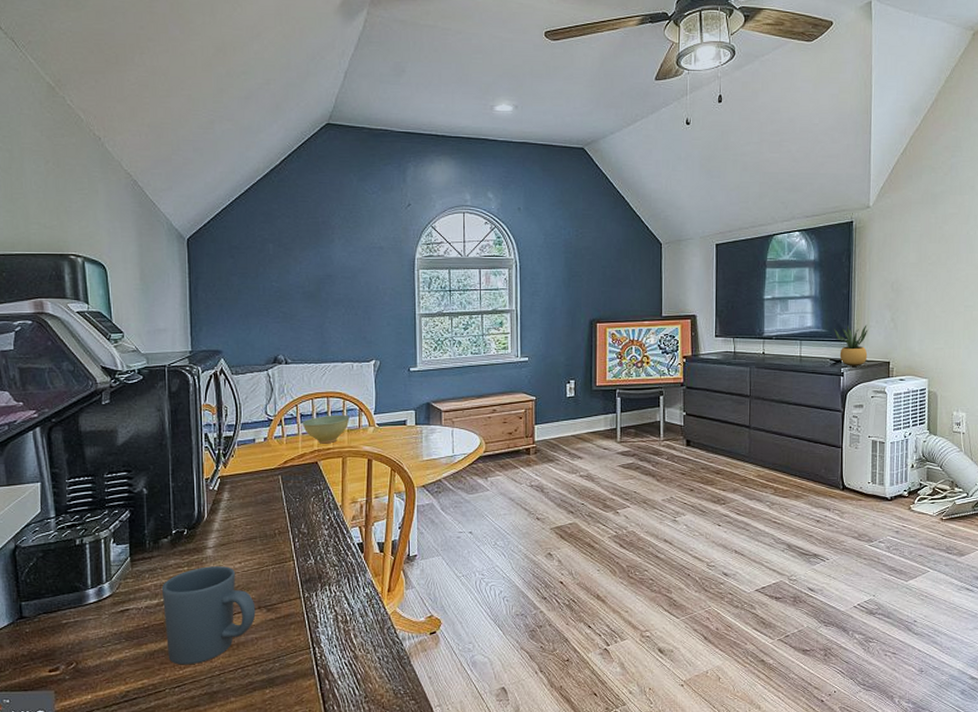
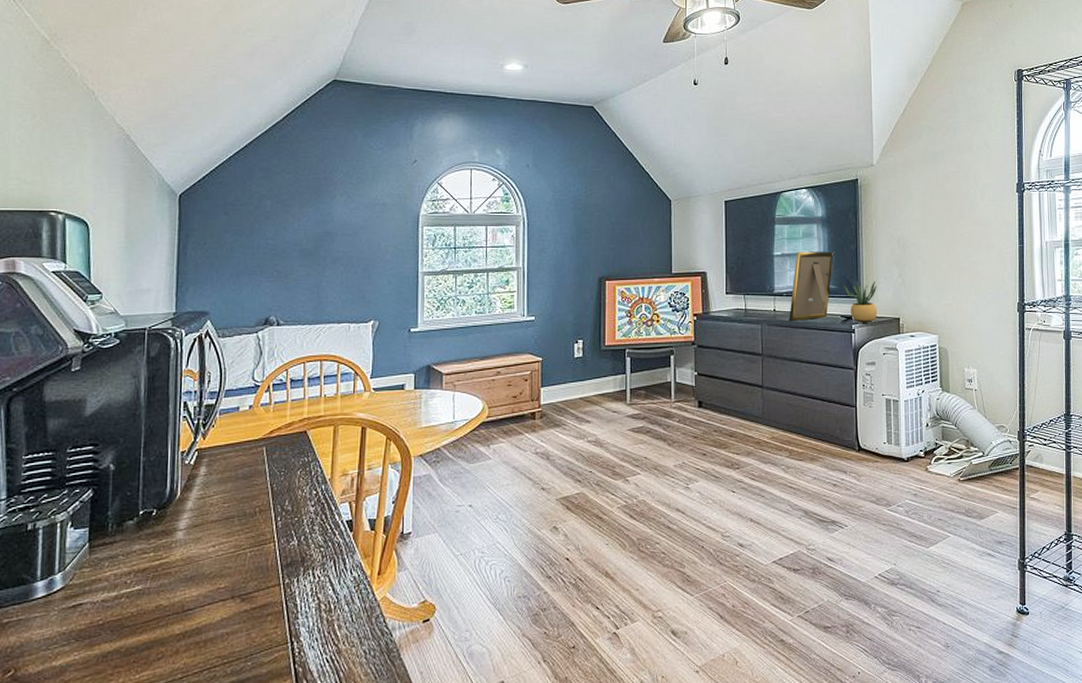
mug: present [161,566,256,665] -> none [122,550,229,668]
bowl: present [302,414,350,444] -> none [291,379,344,411]
picture frame: none [778,295,826,365] -> present [789,251,834,322]

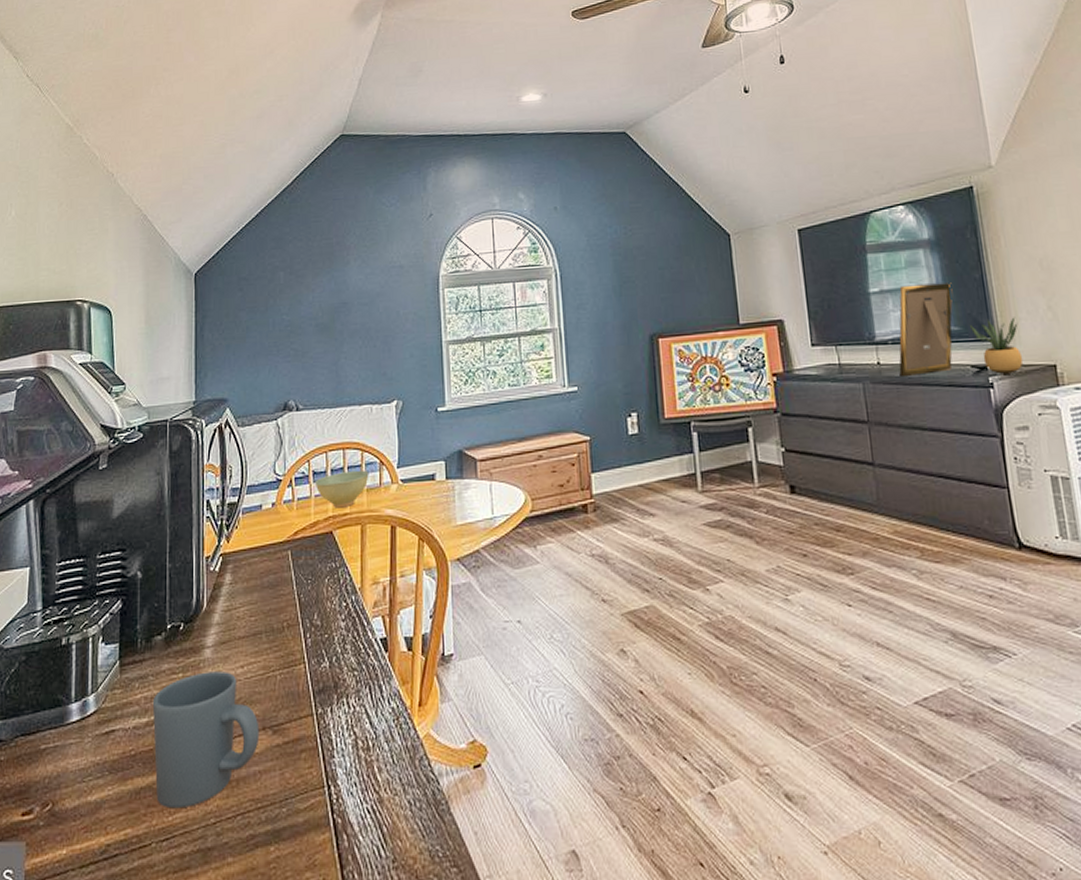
mug: none [122,550,229,668] -> present [152,671,260,809]
bowl: none [291,379,344,411] -> present [314,470,369,508]

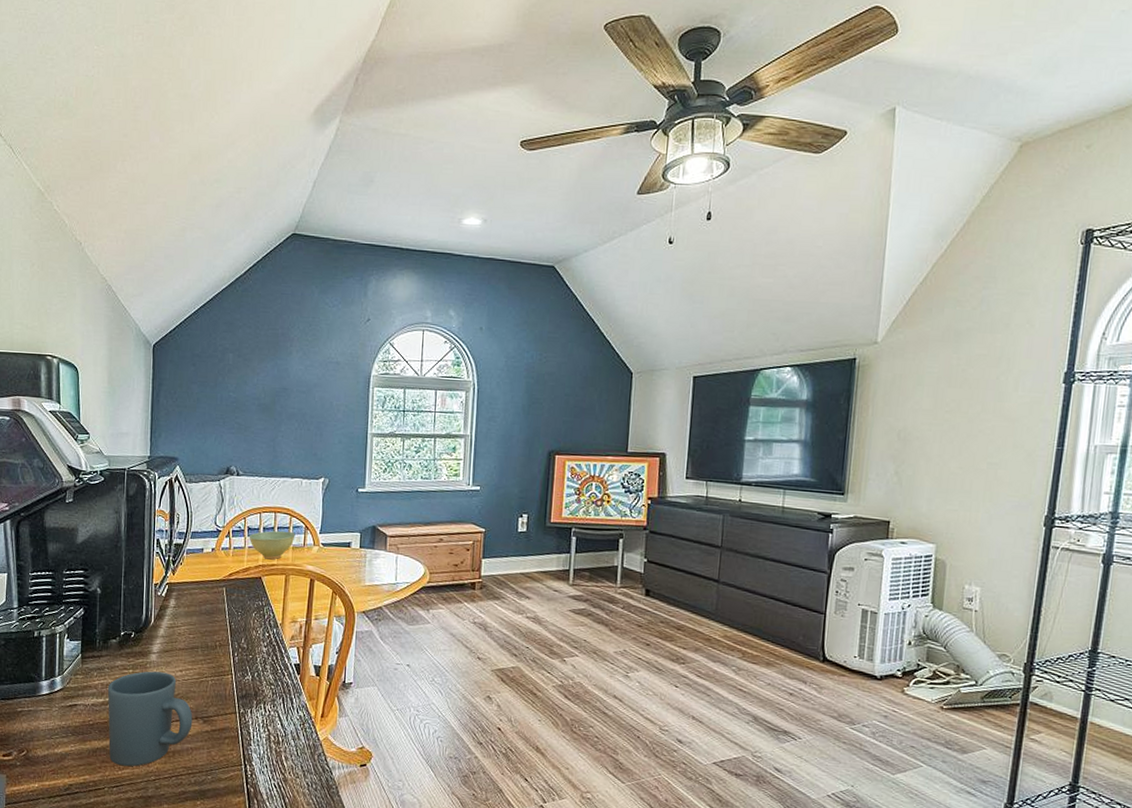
picture frame: present [899,282,953,378] -> none [756,437,818,515]
potted plant: present [970,317,1024,374] -> none [825,475,866,524]

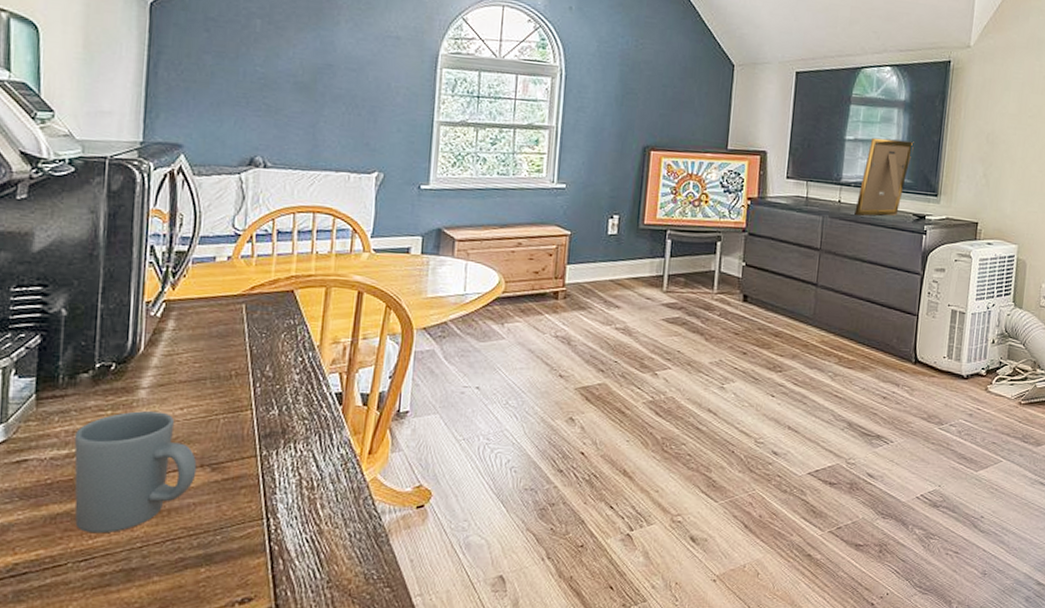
bowl: present [249,530,296,560] -> none [278,234,340,269]
picture frame: none [756,437,818,515] -> present [854,137,914,216]

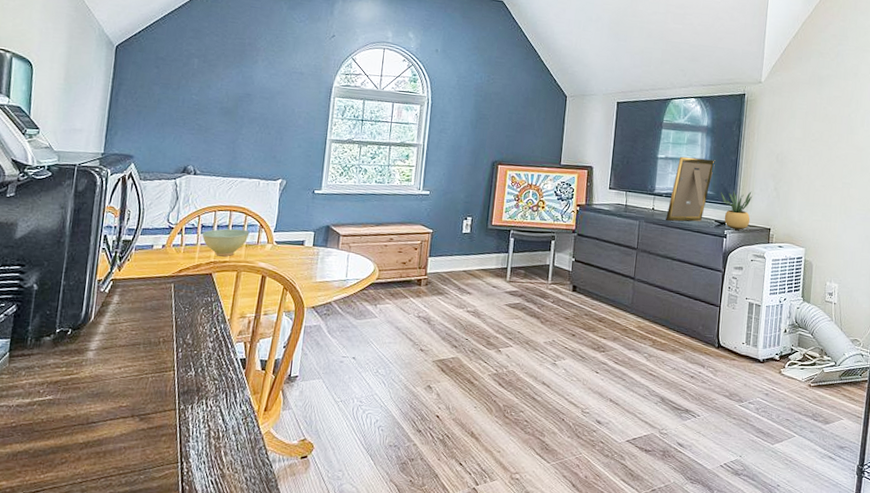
mug: present [74,411,197,534] -> none [31,369,129,470]
bowl: none [278,234,340,269] -> present [201,228,250,257]
potted plant: none [920,176,958,225] -> present [721,189,753,230]

